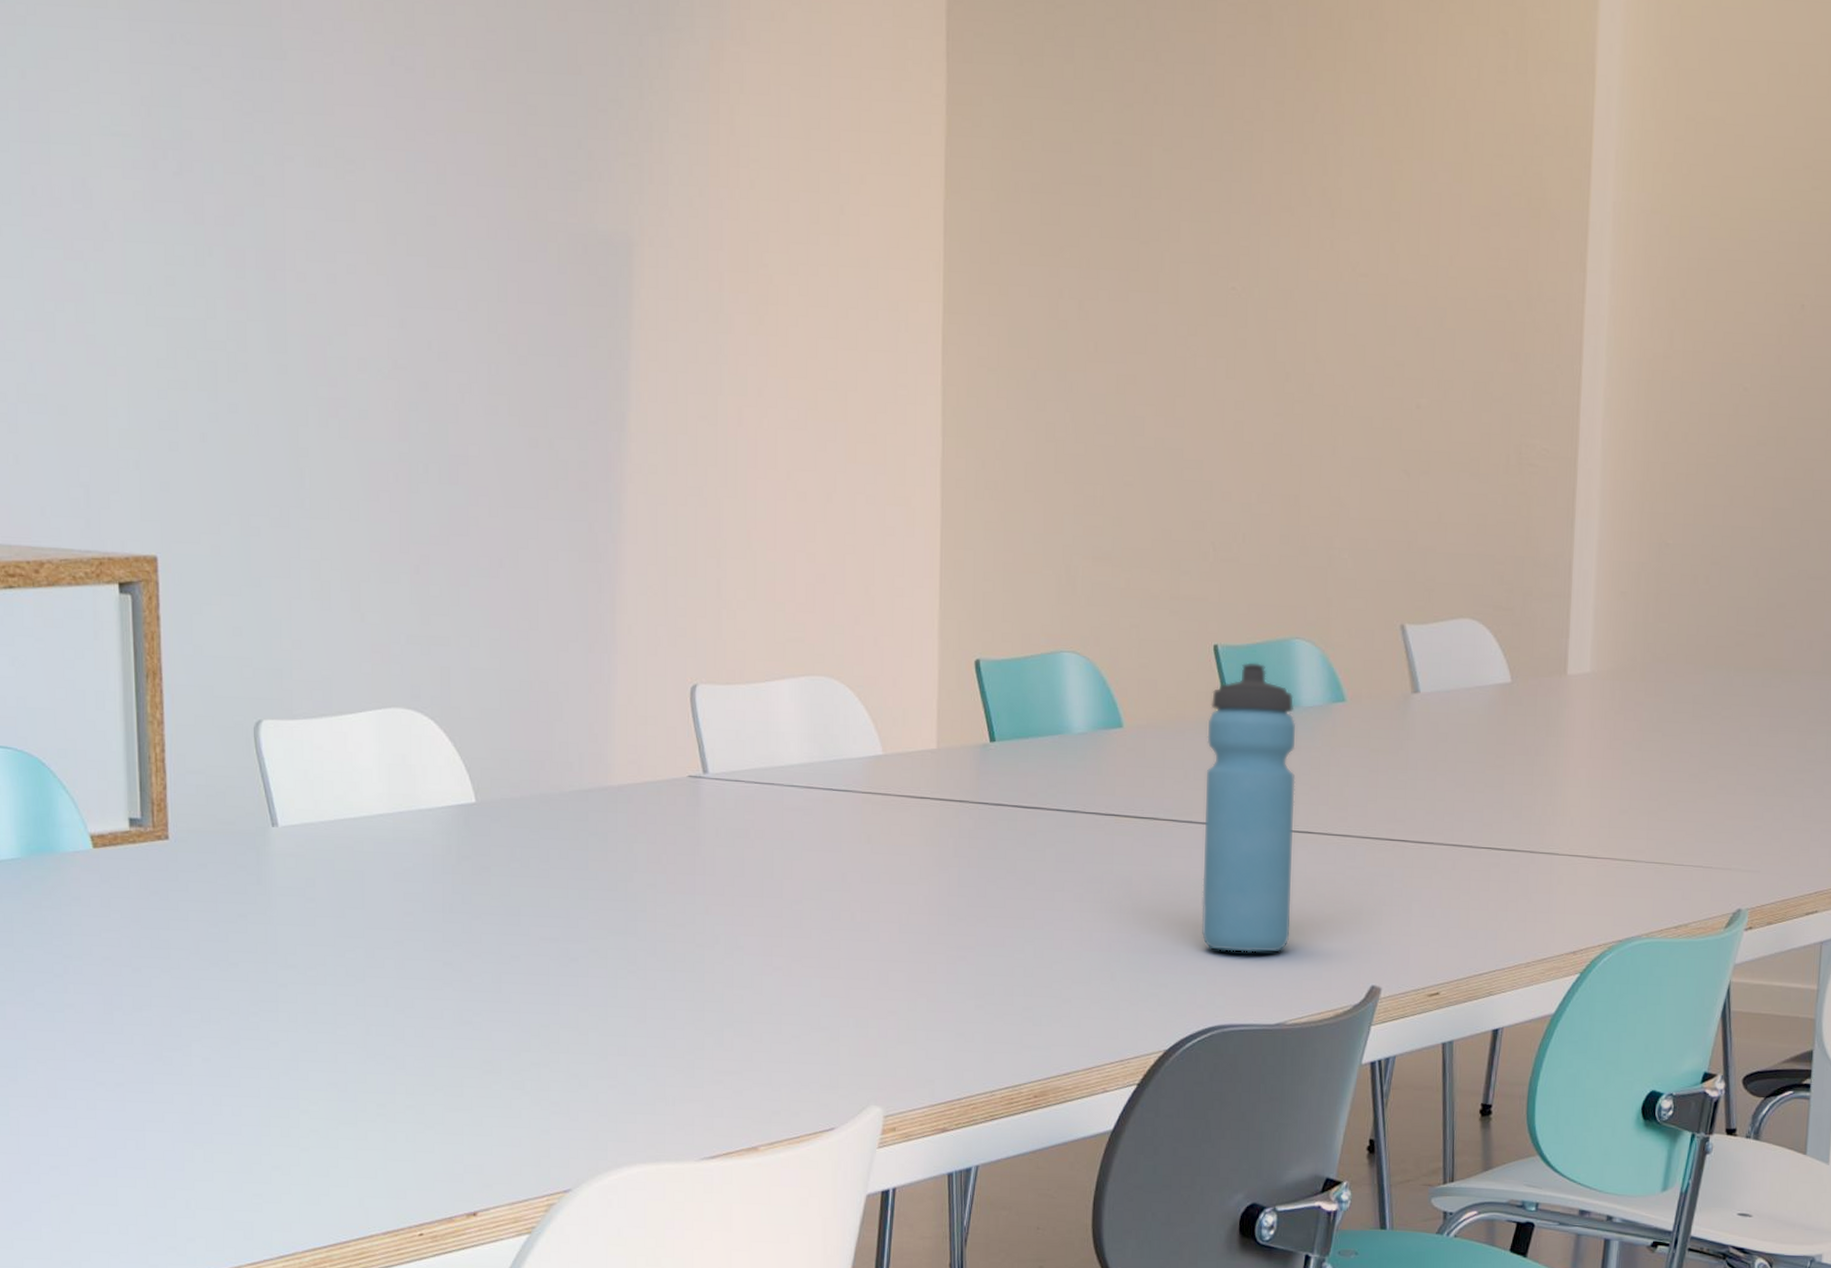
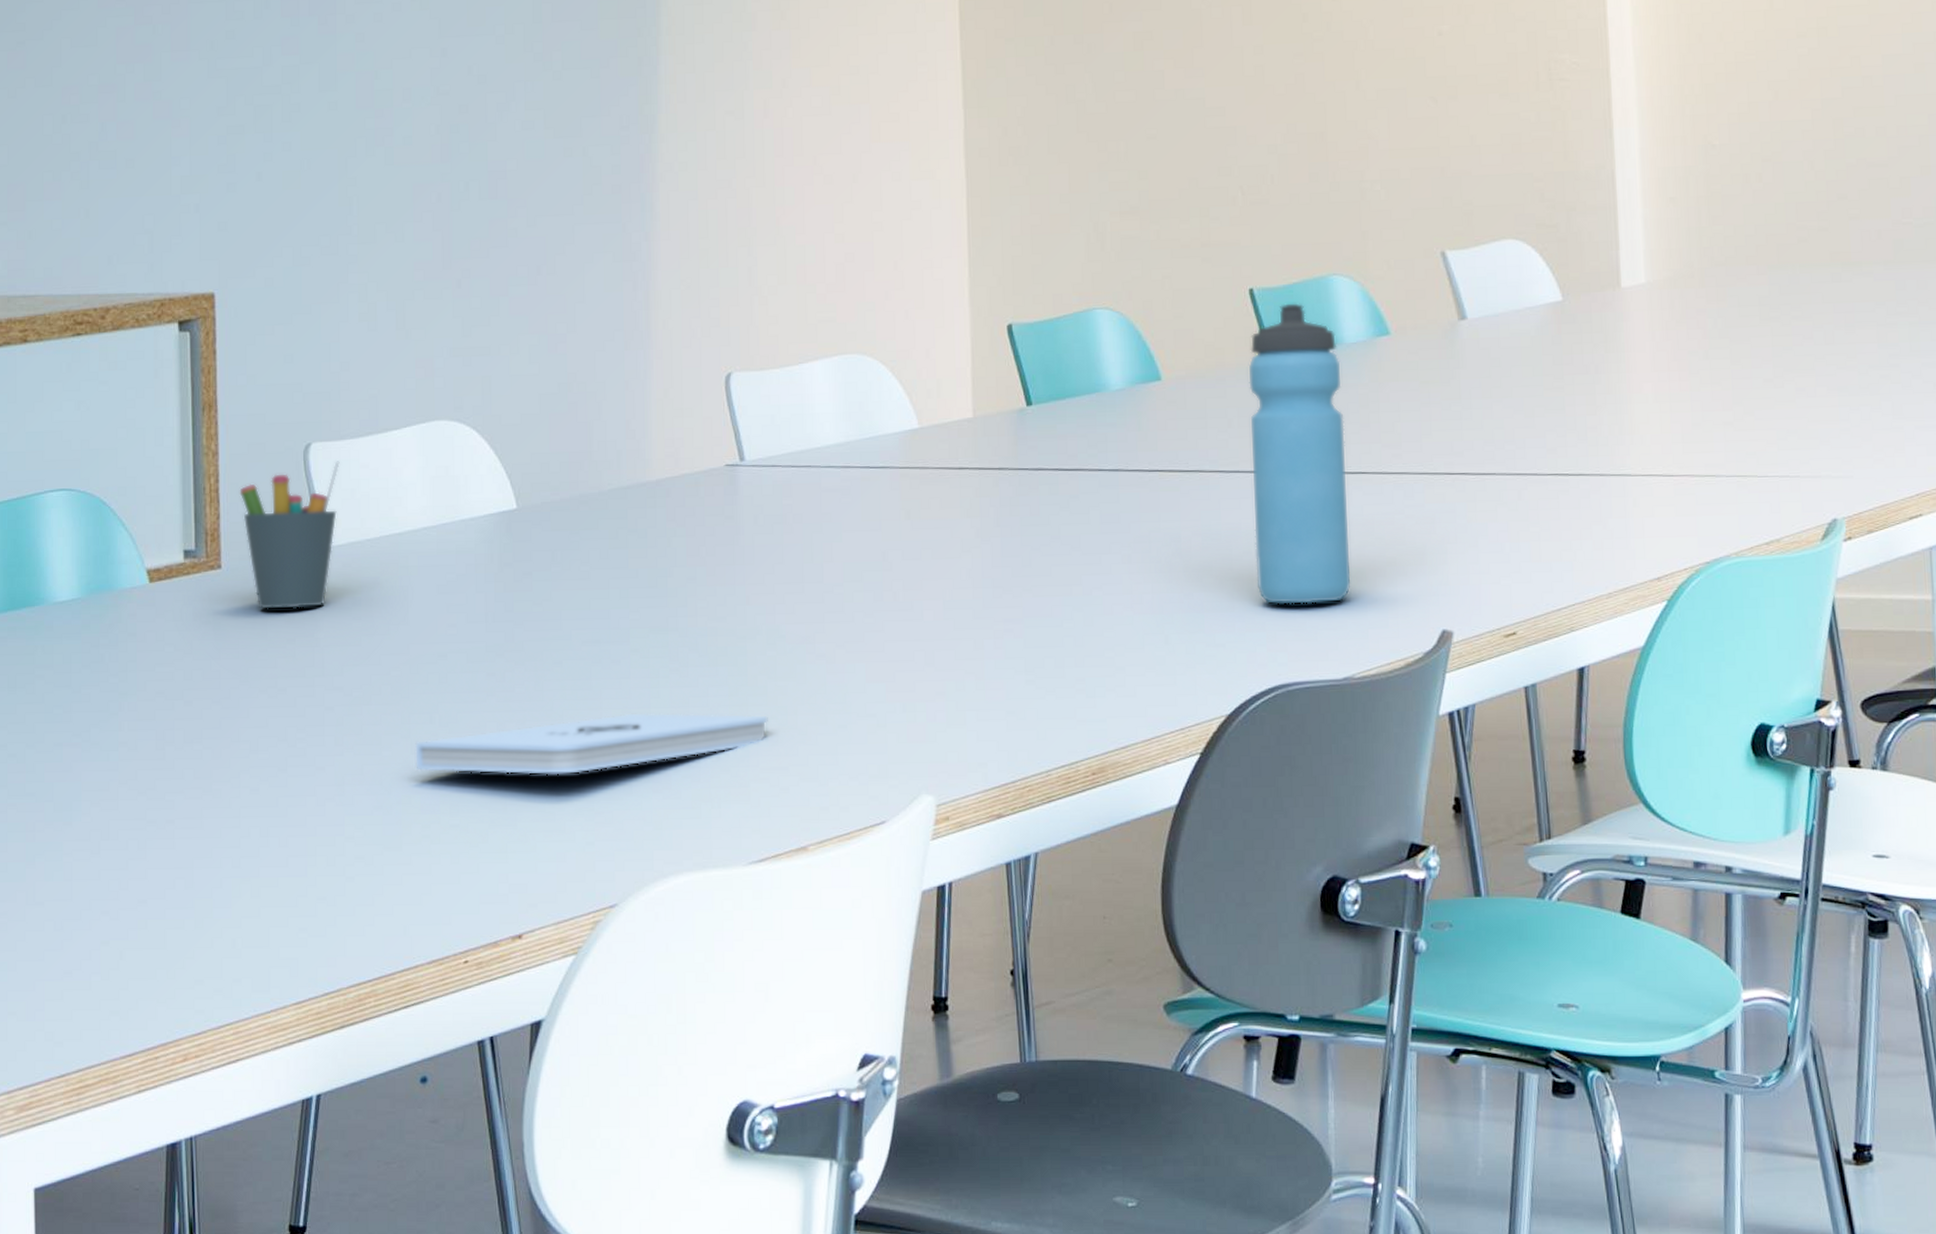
pen holder: none [187,740,292,885] -> present [239,461,340,609]
notepad: none [371,1011,724,1065] -> present [415,713,768,774]

